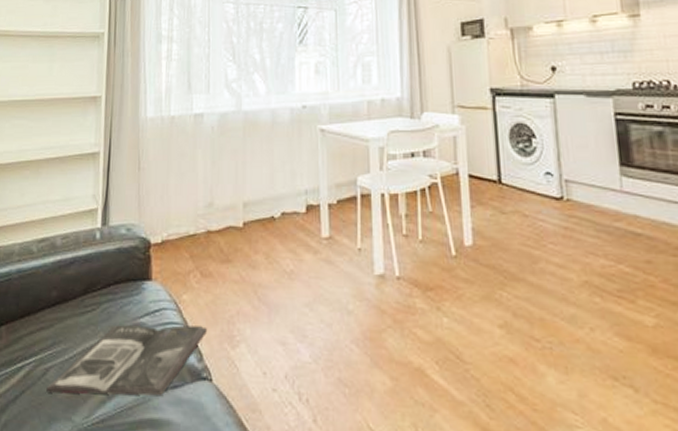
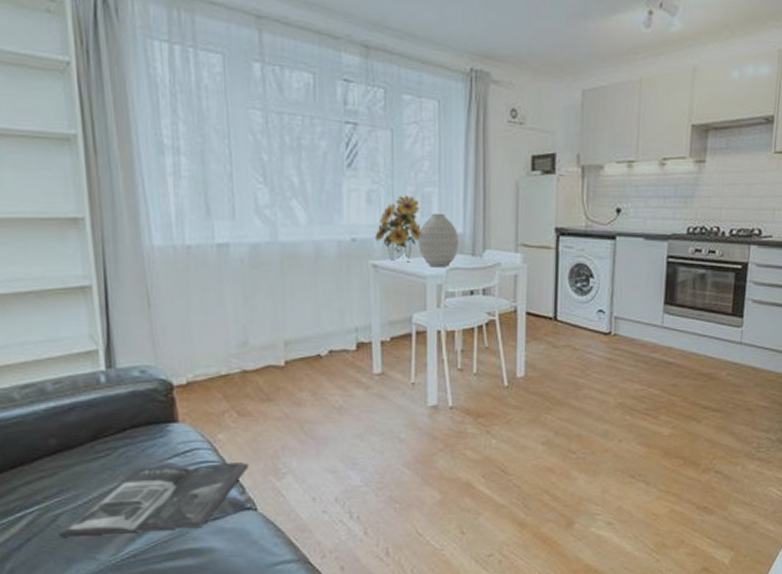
flower bouquet: none [322,64,363,125] -> present [375,194,421,261]
vase: none [360,79,398,131] -> present [418,213,459,268]

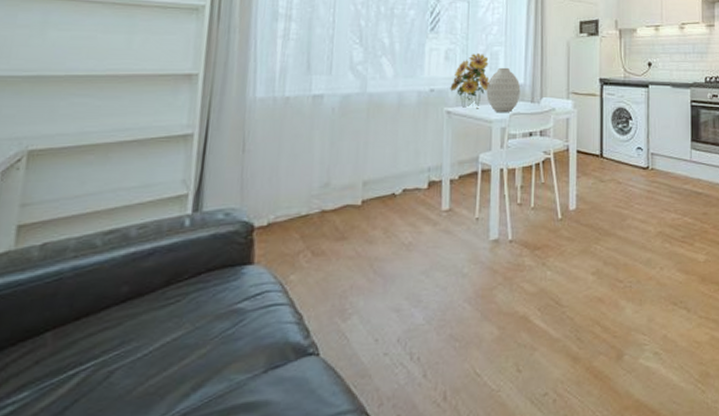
magazine: present [59,462,248,537] -> none [109,304,316,396]

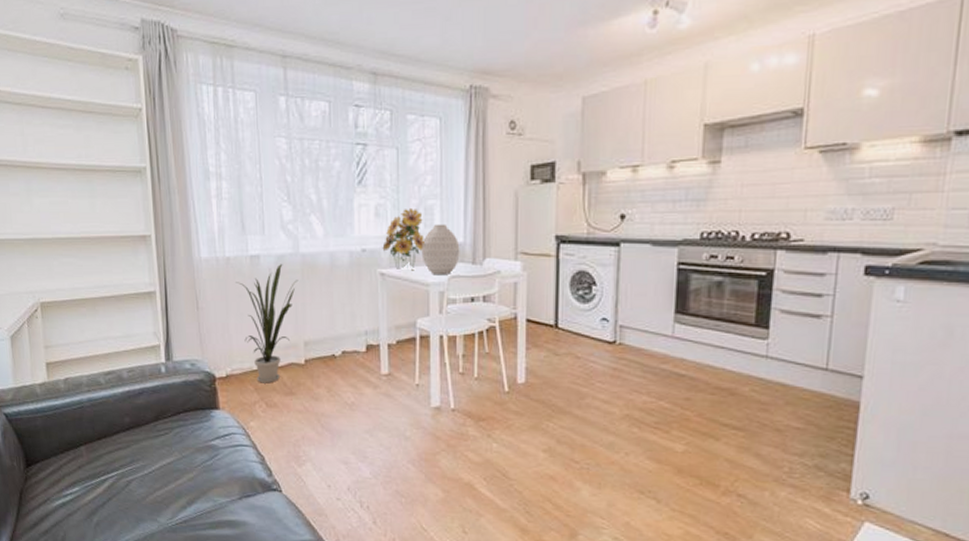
house plant: none [293,104,363,230] -> present [235,264,299,384]

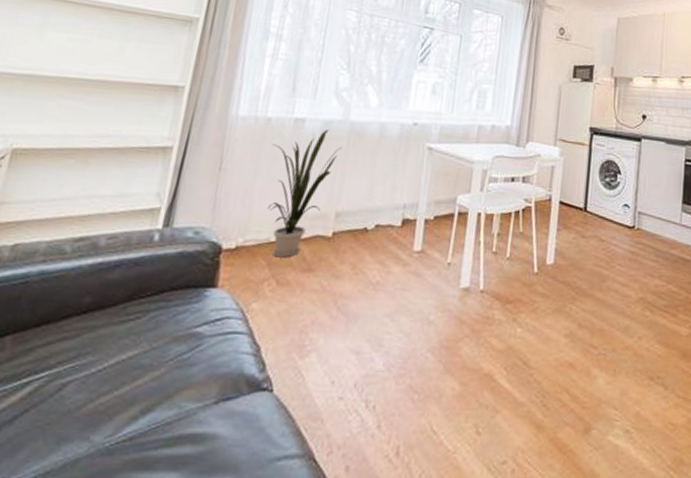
flower bouquet: present [382,207,424,269] -> none [433,89,477,147]
vase: present [421,224,460,276] -> none [470,106,507,155]

